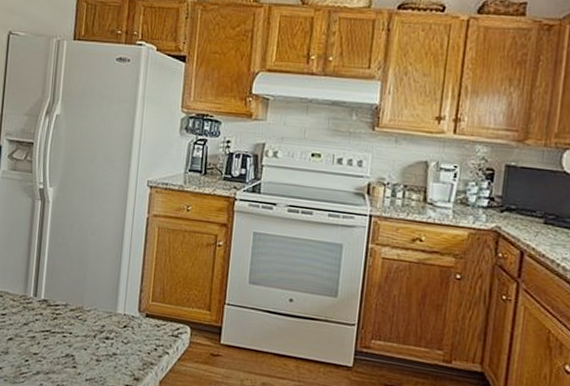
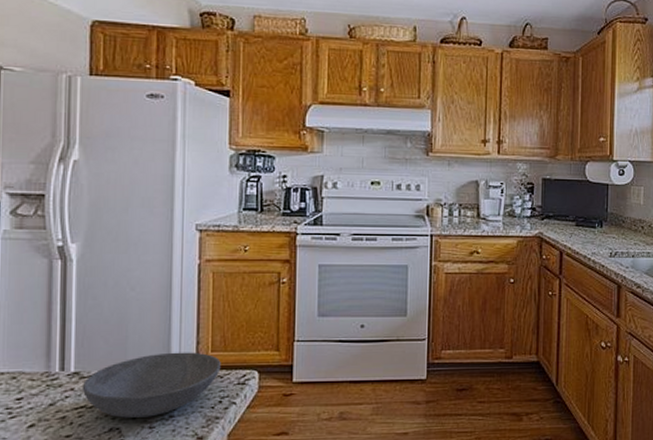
bowl: none [48,294,159,351] -> present [81,352,221,418]

